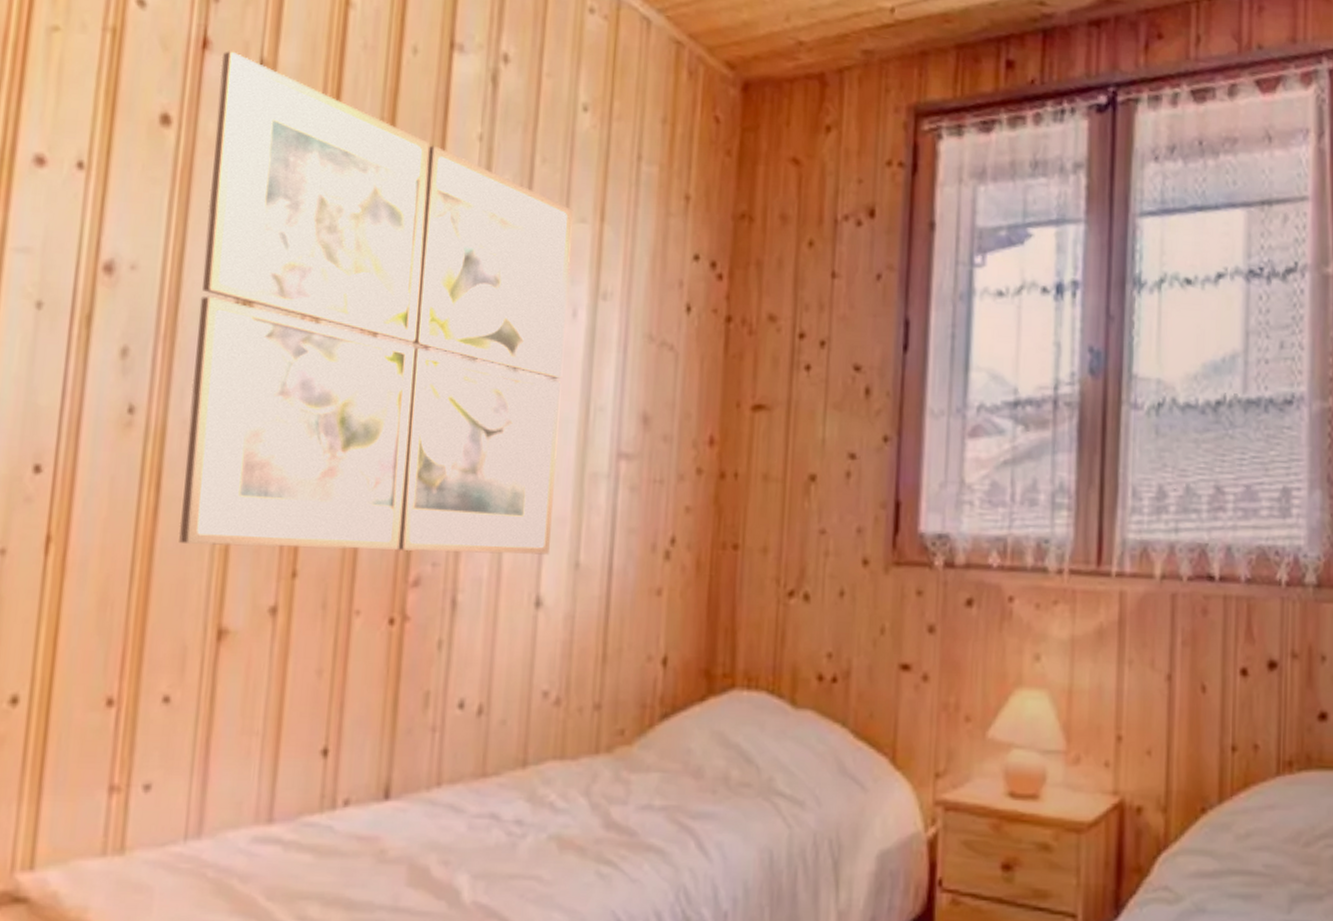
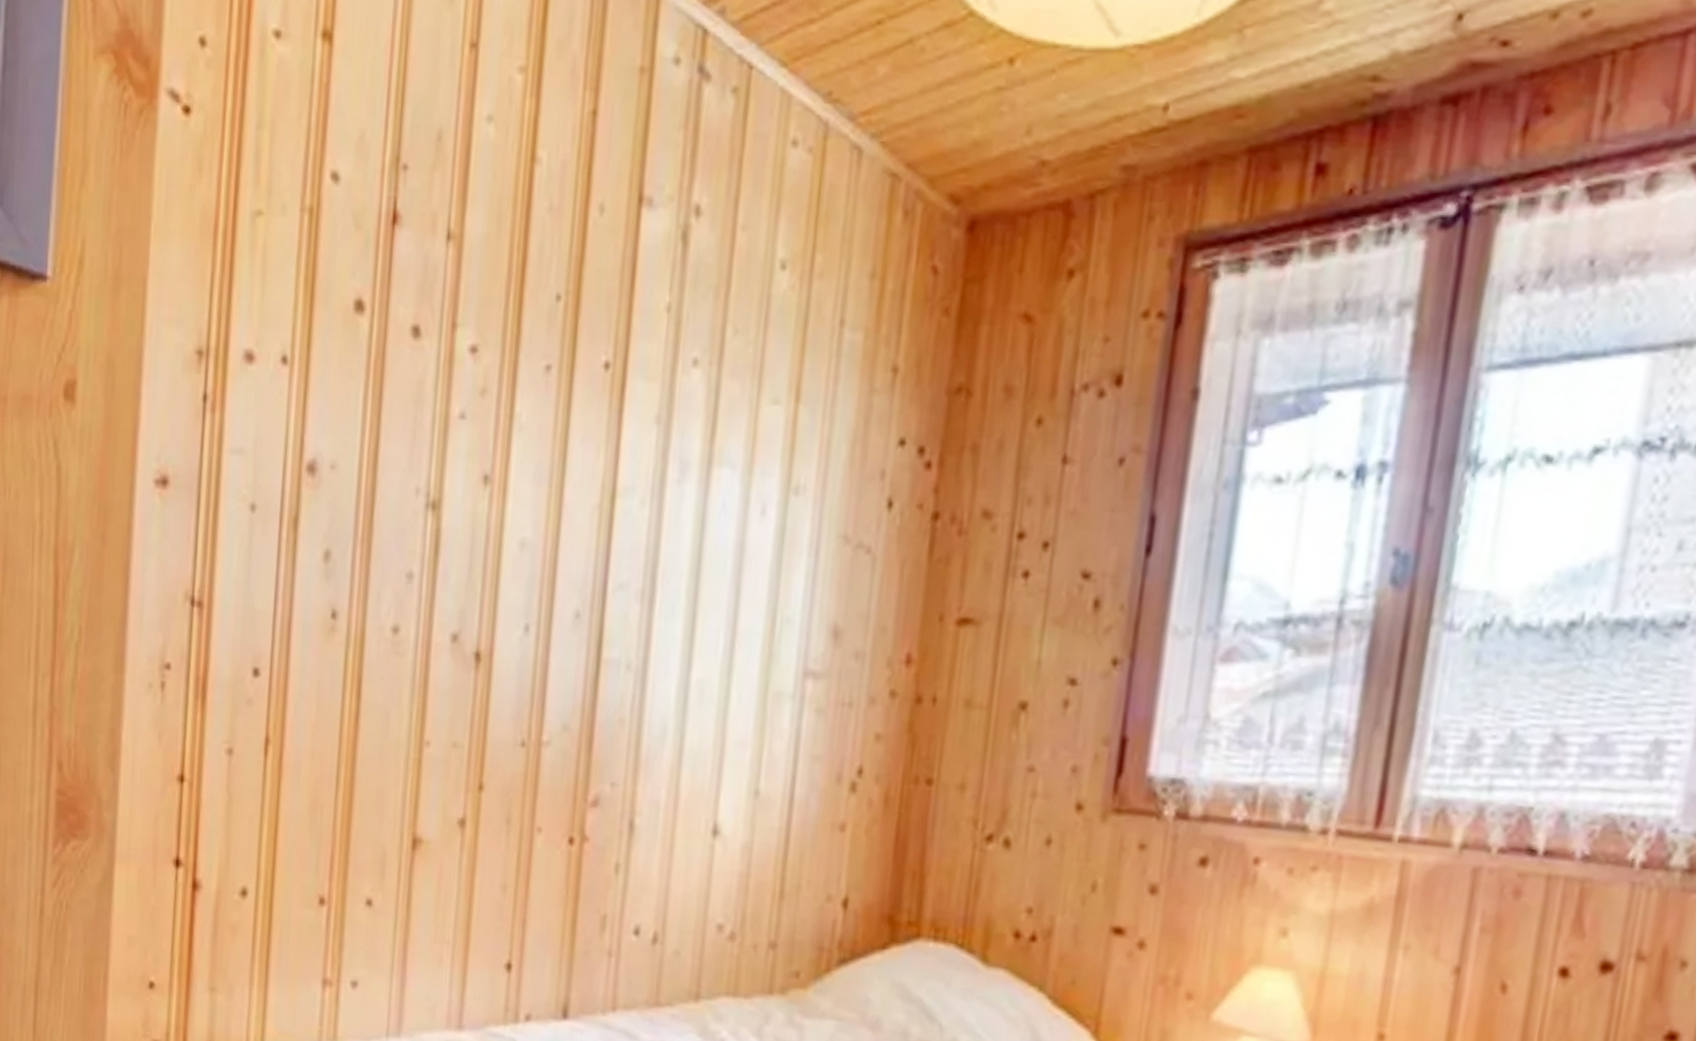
wall art: present [178,51,573,555] -> none [377,225,766,780]

